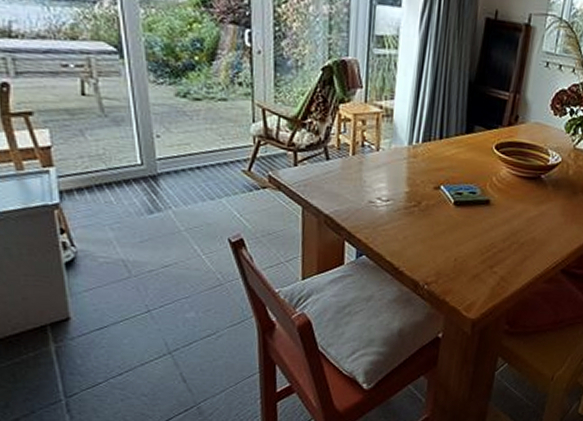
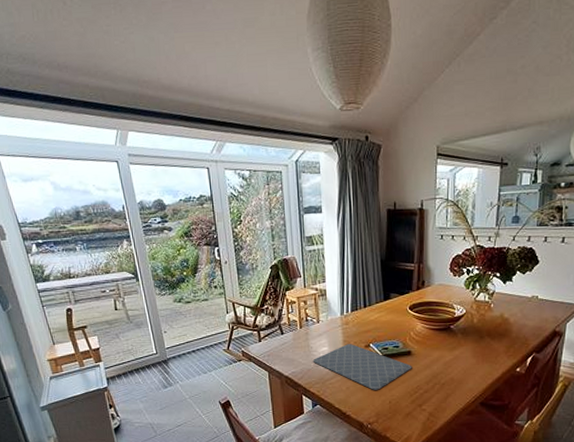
placemat: none [364,182,489,244] -> present [312,344,412,390]

